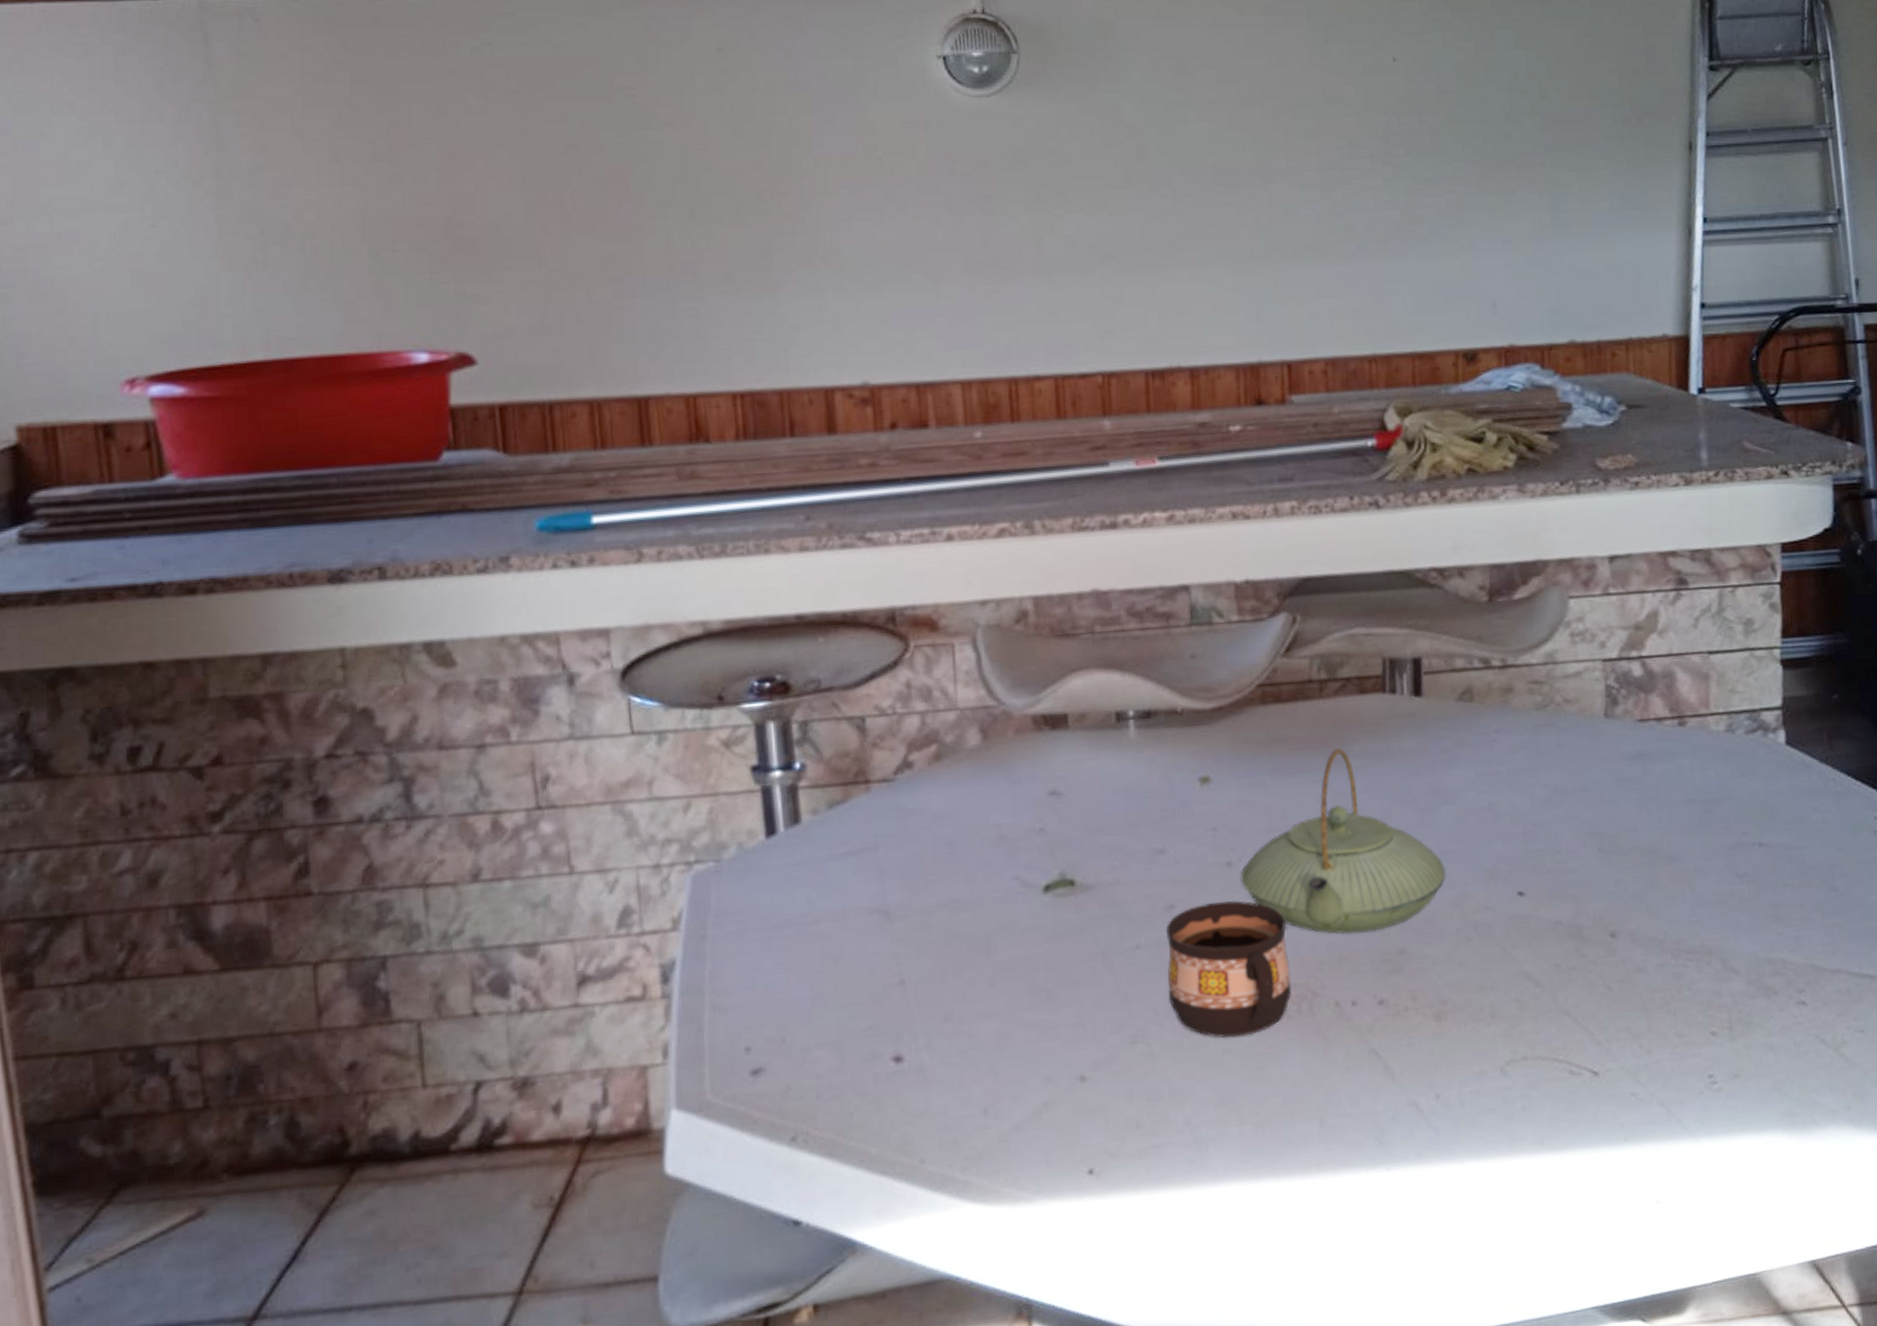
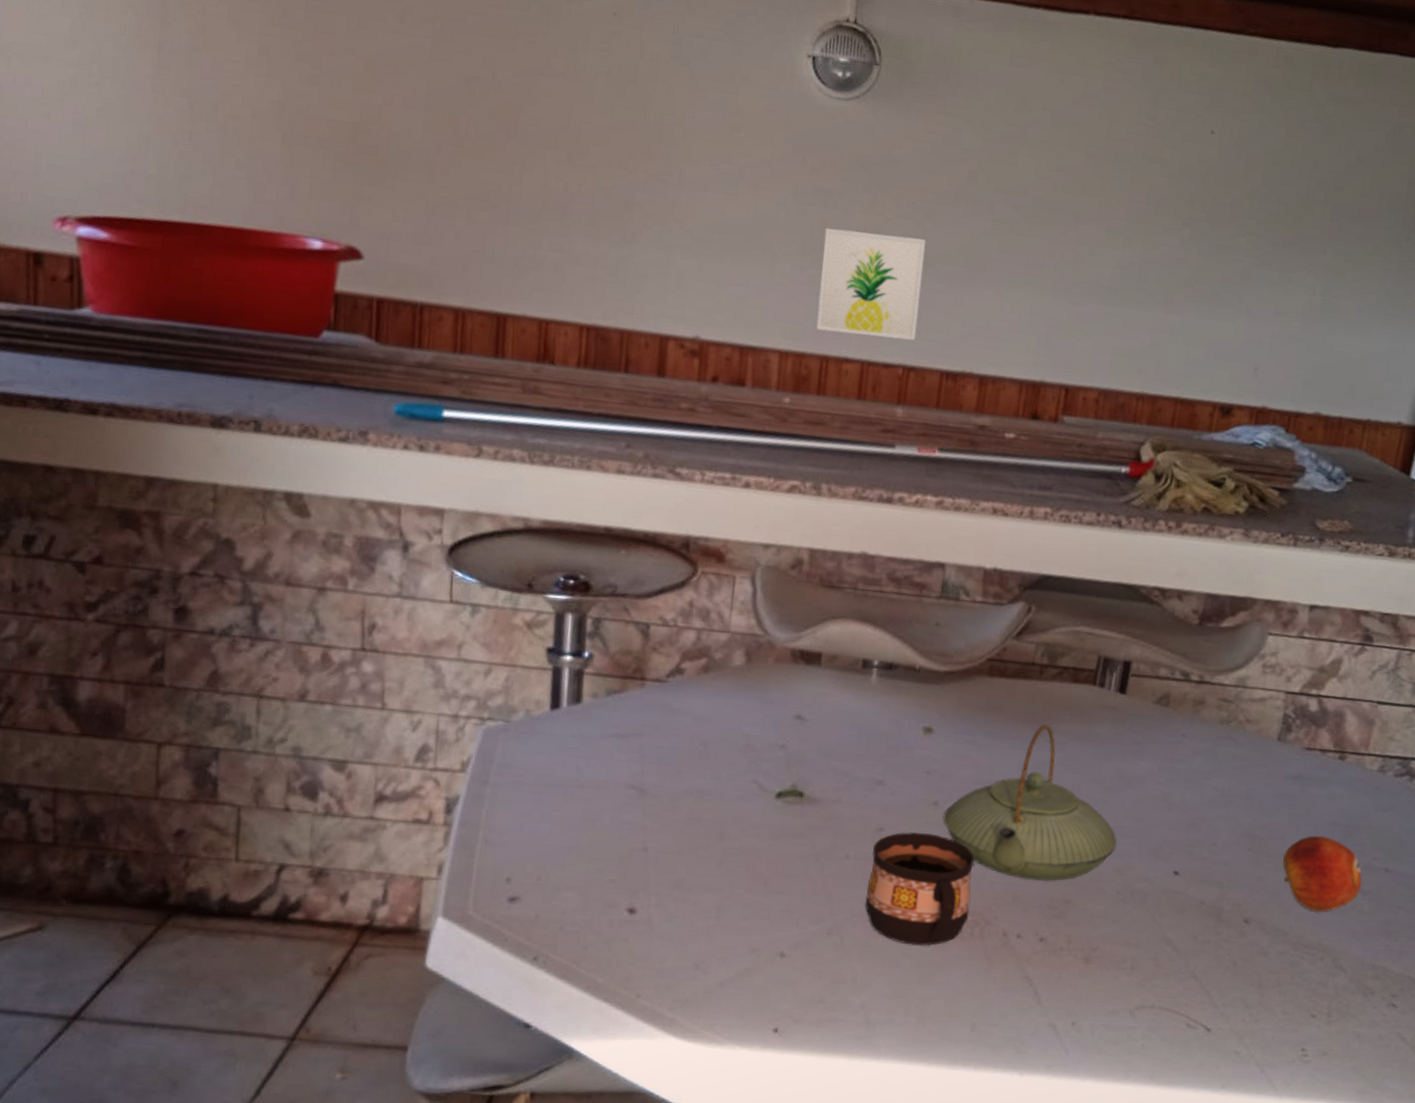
wall art: none [989,230,1111,351] -> present [816,227,926,341]
fruit: none [1639,818,1737,910] -> present [1283,835,1362,913]

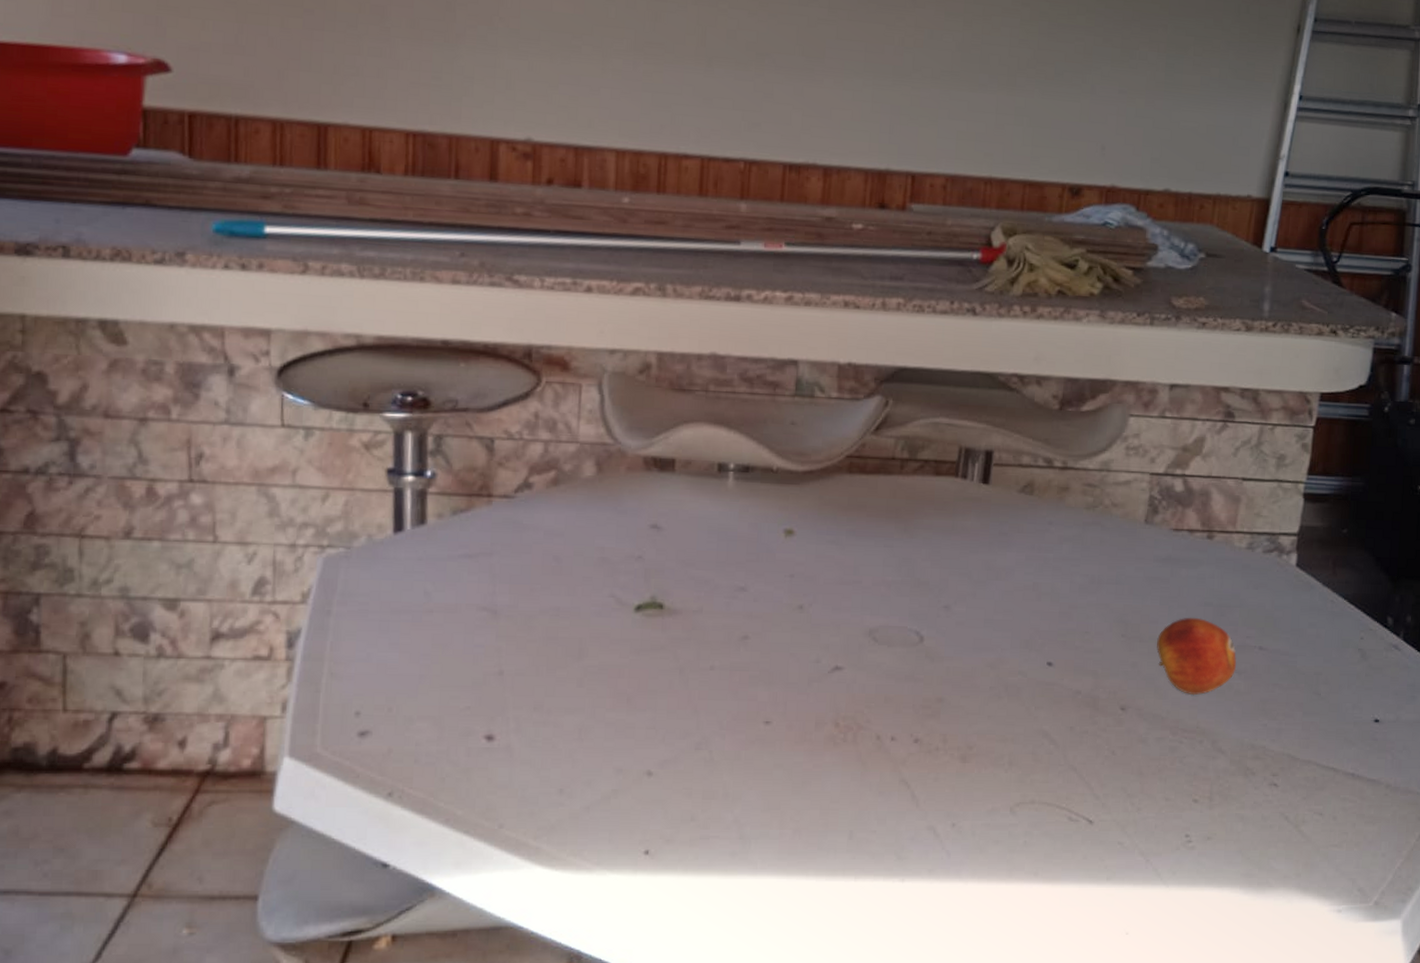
wall art: present [816,227,926,341] -> none [652,21,762,134]
cup: present [865,832,974,946] -> none [733,639,843,755]
teapot: present [943,725,1117,881] -> none [809,520,988,680]

